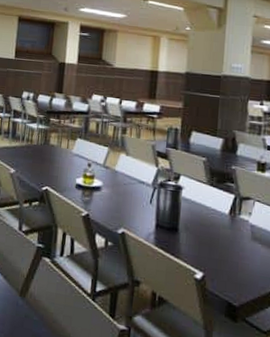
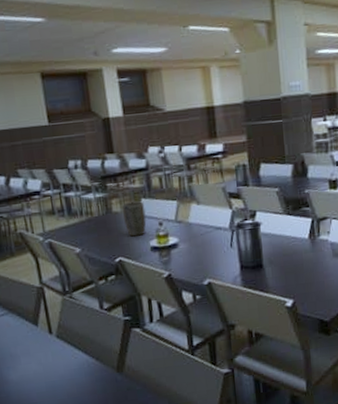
plant pot: none [57,138,79,172] -> present [122,200,147,237]

